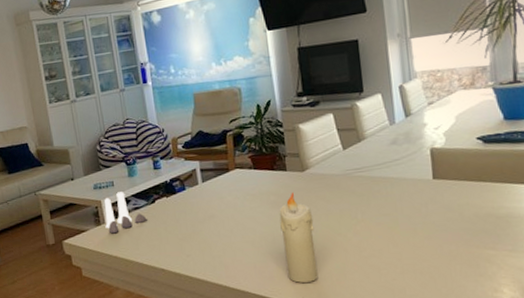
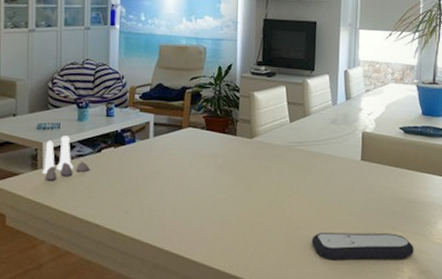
candle: present [279,192,318,283] -> none [222,158,254,250]
remote control: none [386,253,514,286] -> present [311,233,414,260]

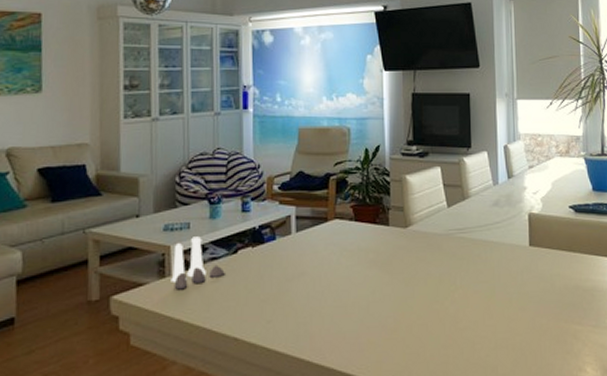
remote control: present [311,233,414,260] -> none [480,328,596,364]

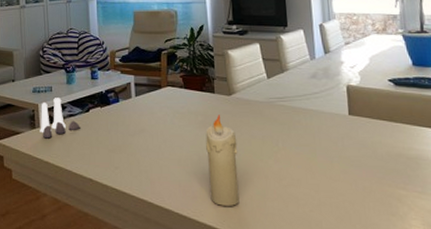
candle: none [377,251,412,358] -> present [205,114,240,206]

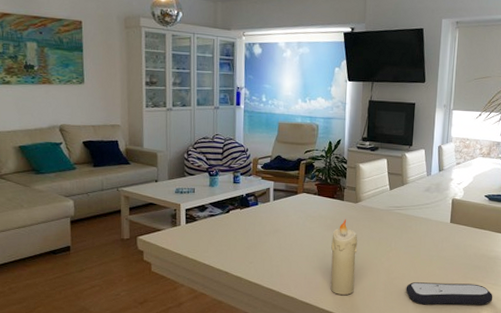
salt and pepper shaker set: present [40,98,80,139] -> none [180,199,220,236]
remote control: none [304,190,424,221] -> present [406,282,493,305]

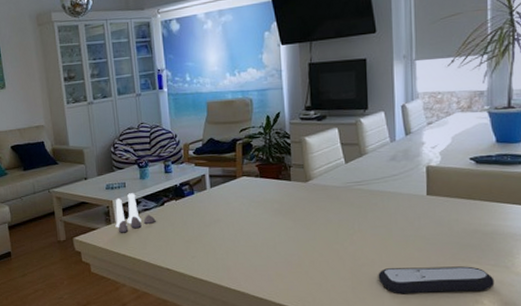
salt and pepper shaker set: none [180,199,220,236] -> present [115,193,156,233]
candle: present [330,219,358,295] -> none [281,201,314,287]

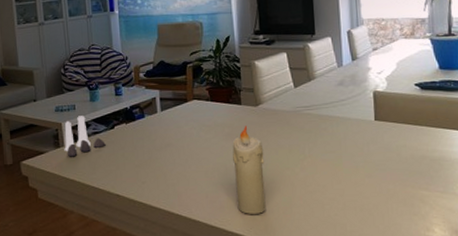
candle: none [281,201,314,287] -> present [232,126,266,214]
remote control: present [378,266,495,295] -> none [329,193,445,222]

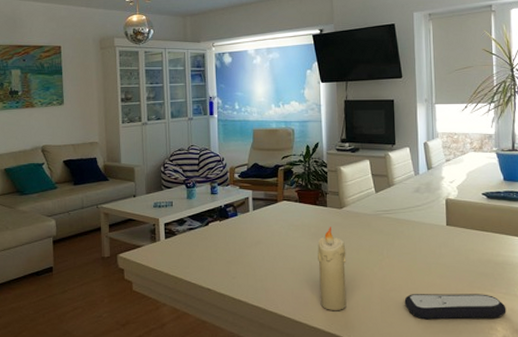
salt and pepper shaker set: present [64,116,106,157] -> none [160,212,200,251]
remote control: none [329,193,445,222] -> present [404,294,506,320]

